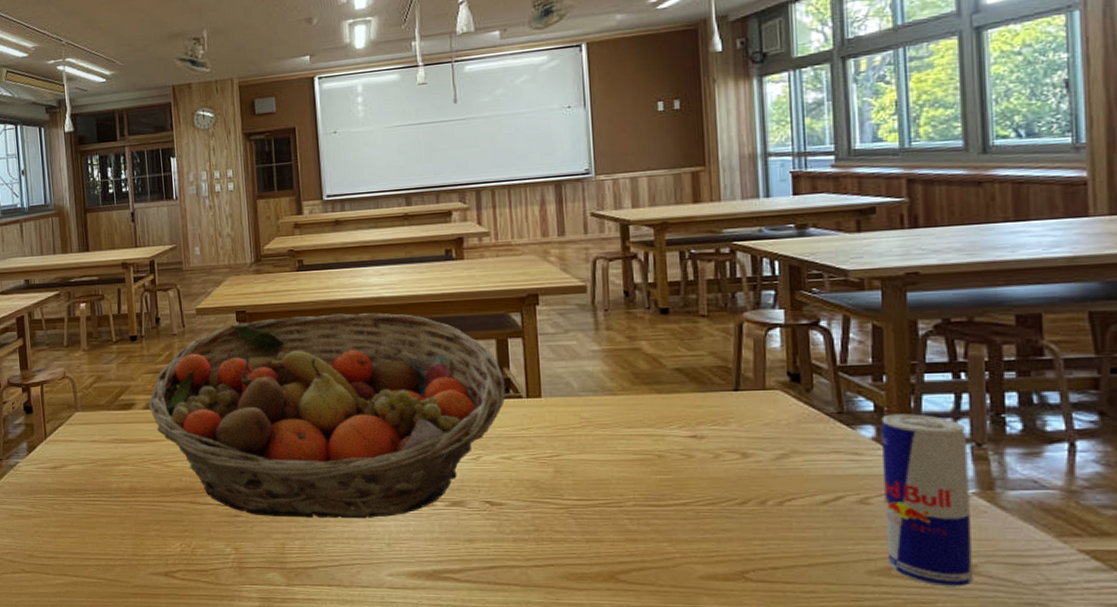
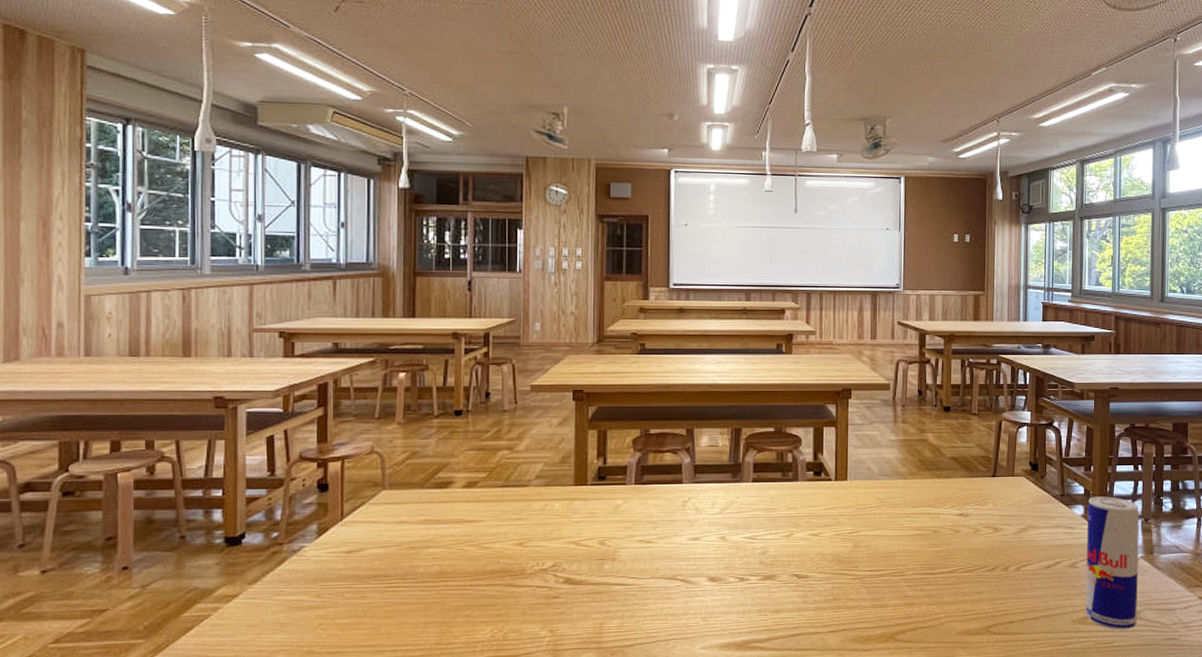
fruit basket: present [148,313,506,519] -> none [468,397,818,597]

